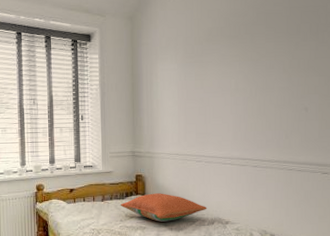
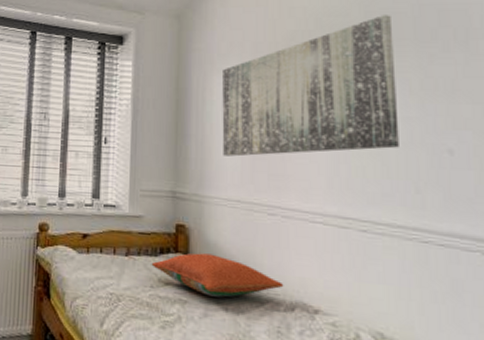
wall art: none [164,15,277,123] -> present [222,15,399,157]

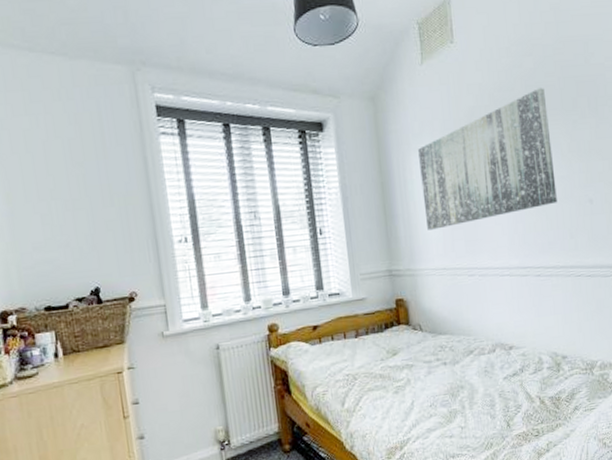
pillow: present [151,253,284,298] -> none [379,319,486,356]

